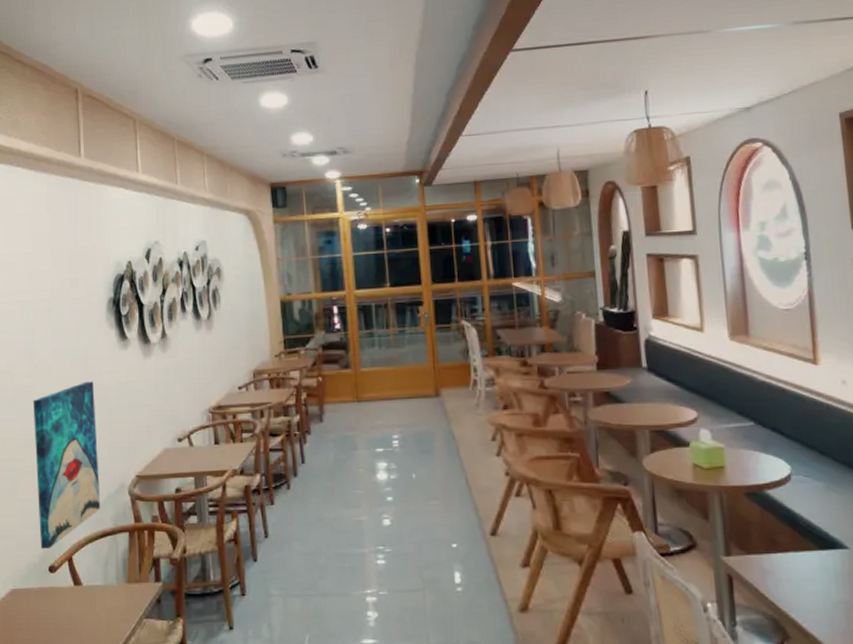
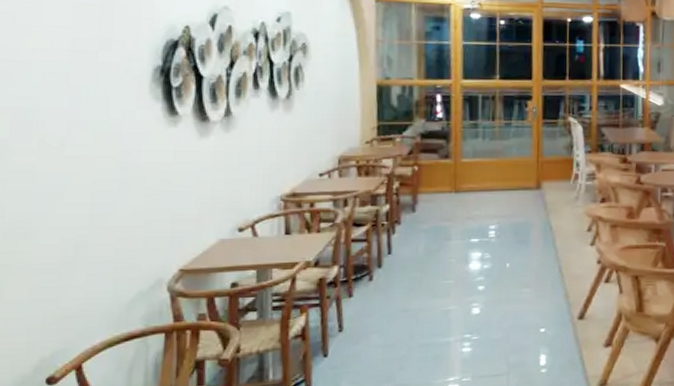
wall art: present [33,381,101,549] -> none [33,161,128,358]

